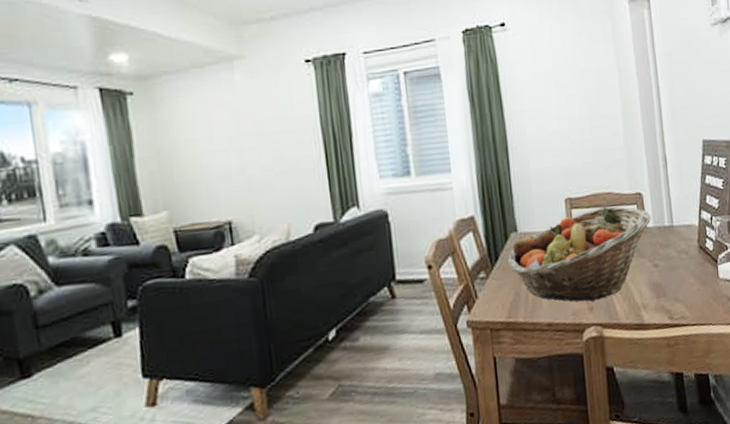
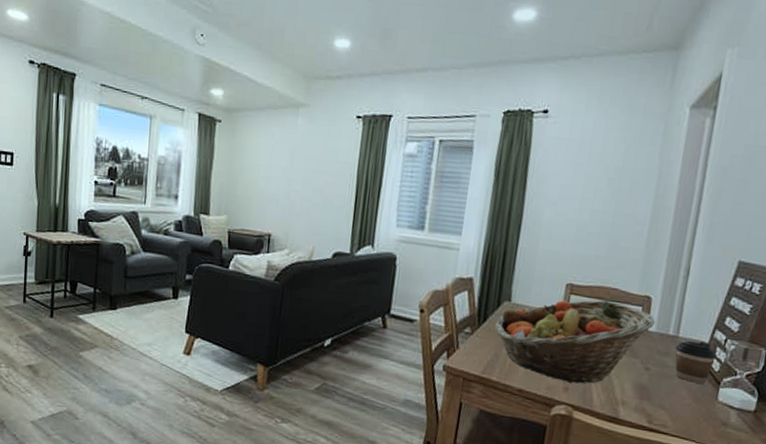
coffee cup: none [674,224,708,268] -> present [675,340,716,384]

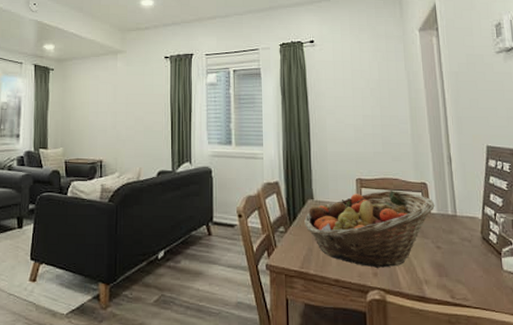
coffee cup: present [675,340,716,384] -> none [457,217,492,255]

